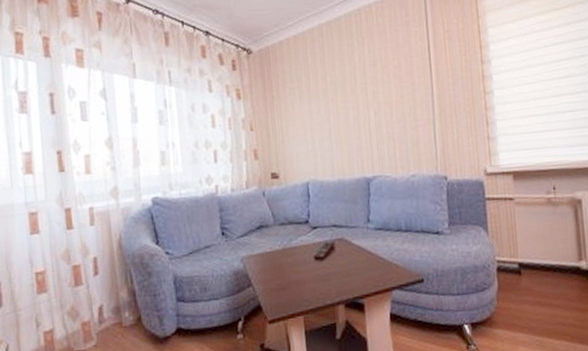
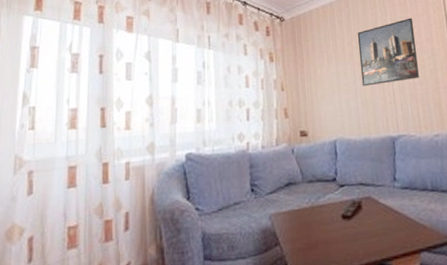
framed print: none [331,49,397,125] -> present [357,18,419,87]

